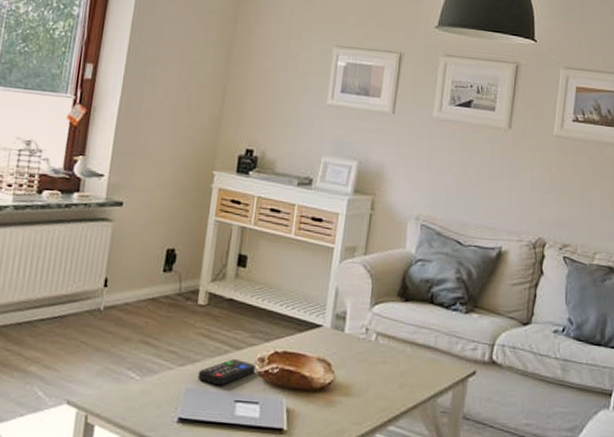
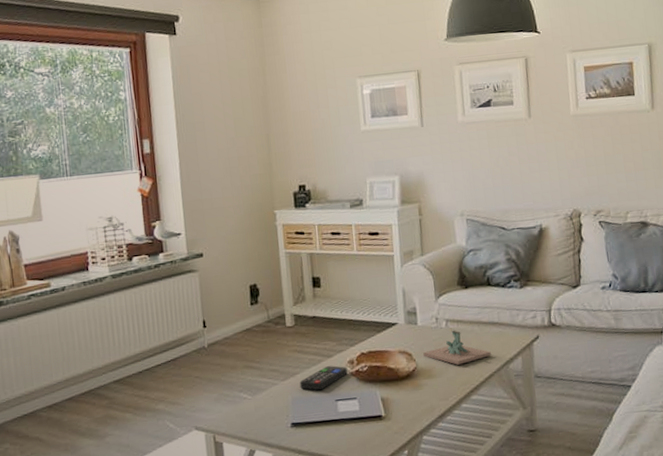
architectural model: none [344,343,420,387] -> present [423,328,491,365]

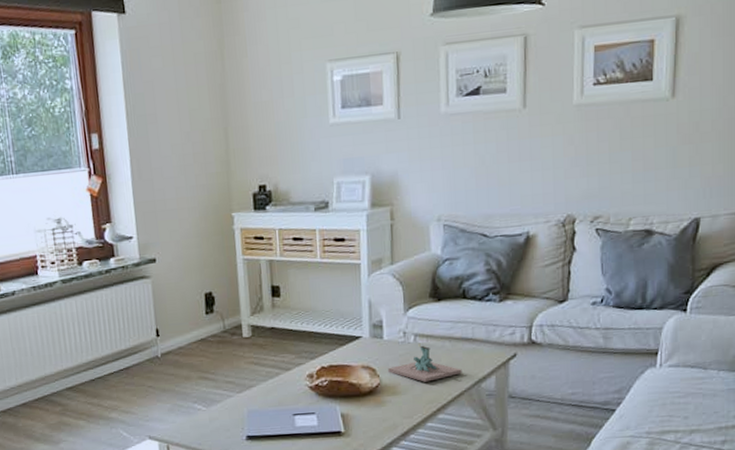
remote control: present [299,365,348,391] -> none [256,379,306,404]

